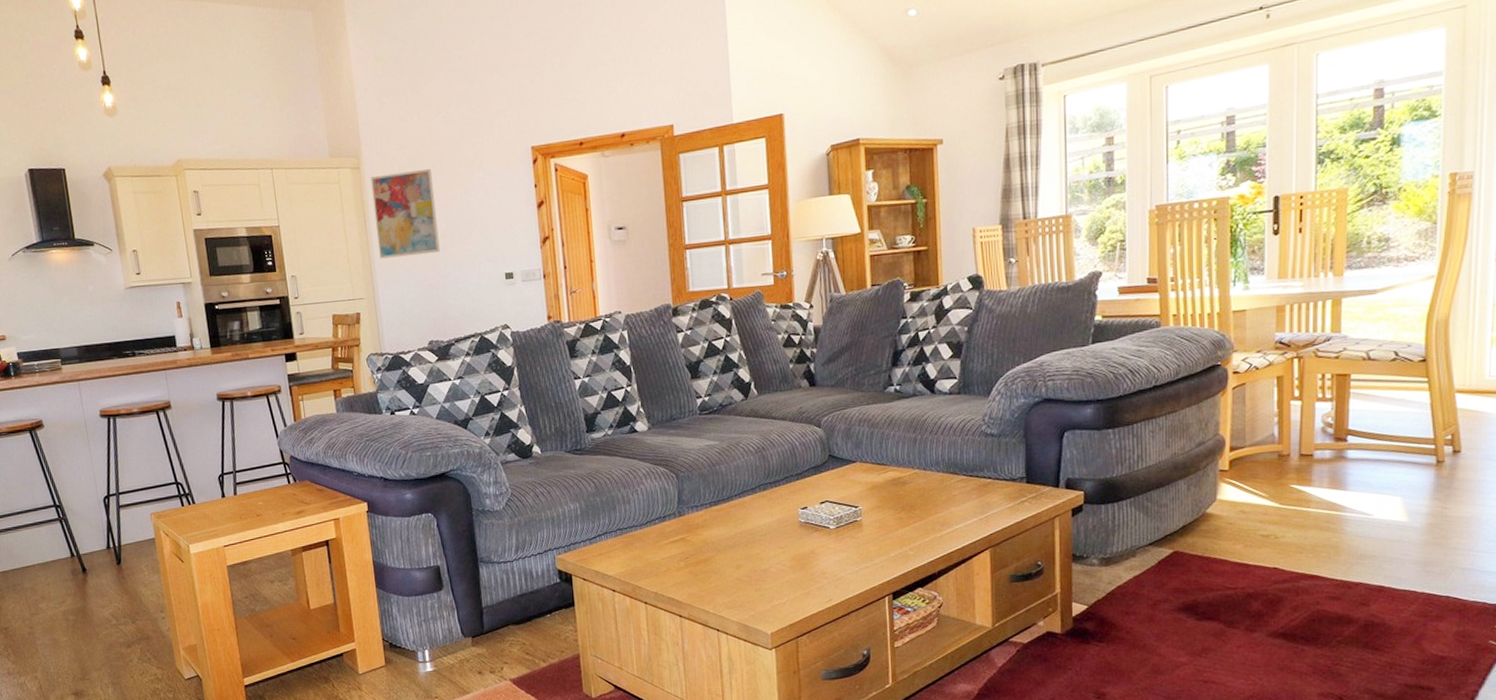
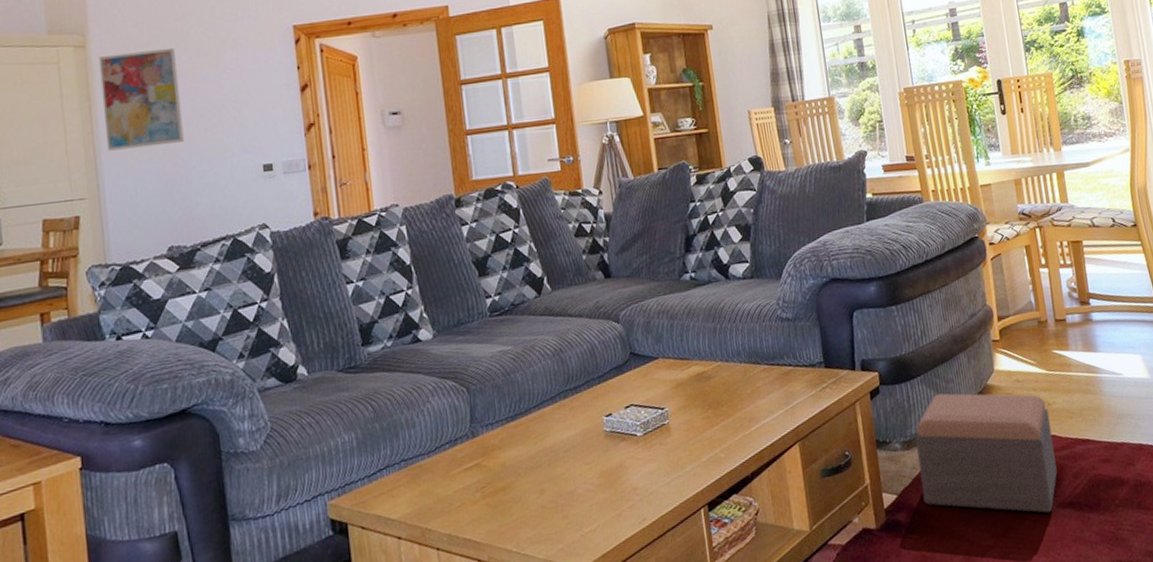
footstool: none [1115,517,1275,640] -> present [915,393,1057,513]

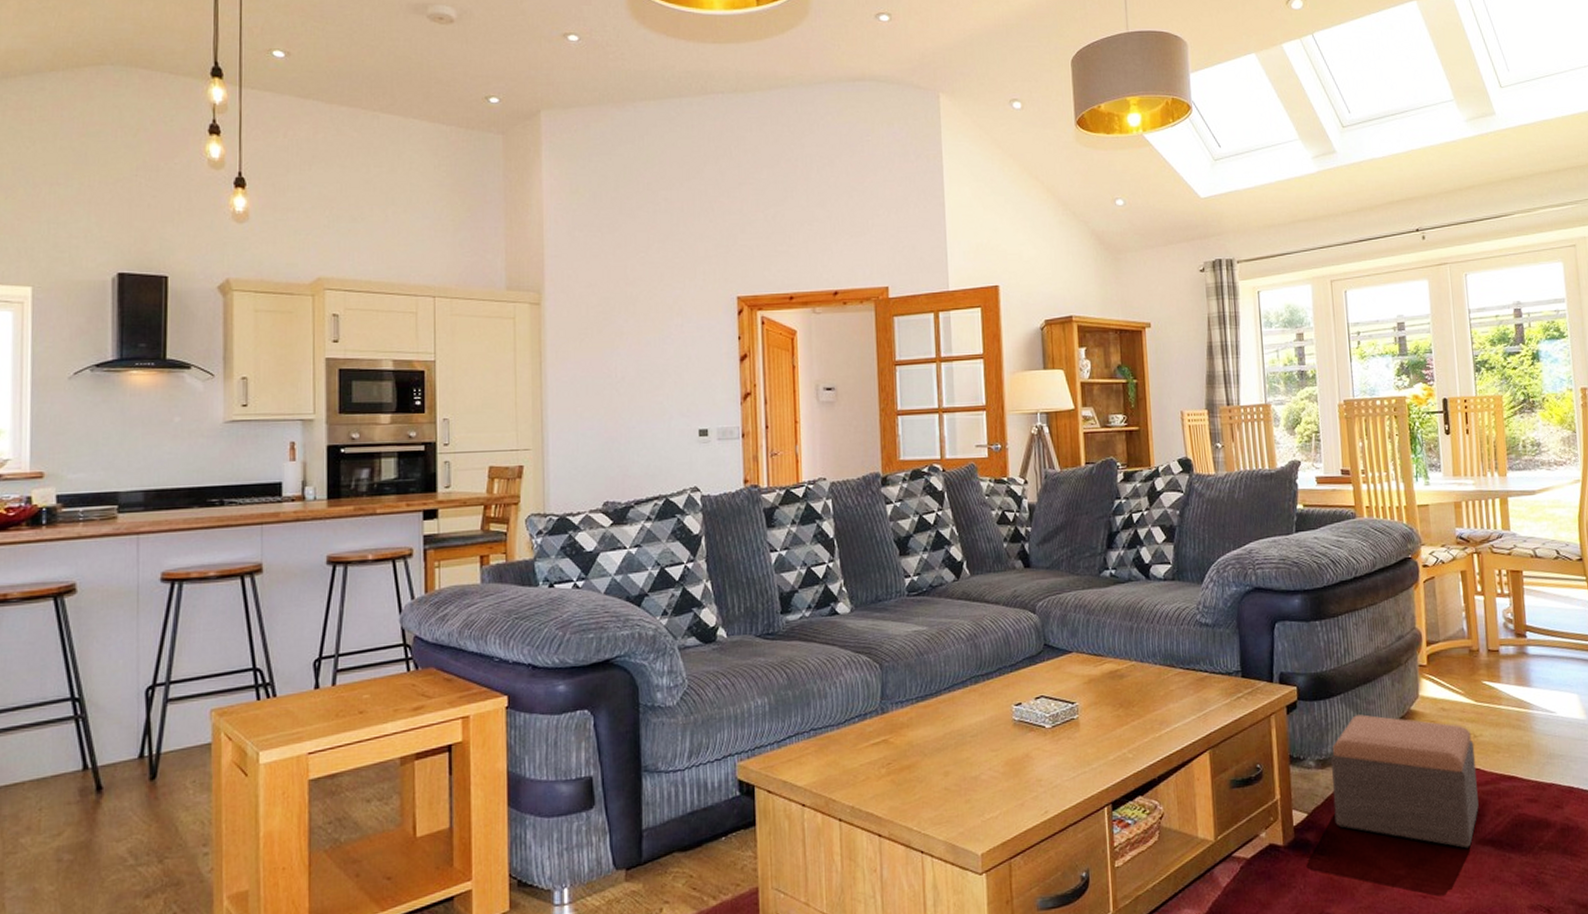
wall art: present [98,47,184,151] -> none [552,310,626,406]

